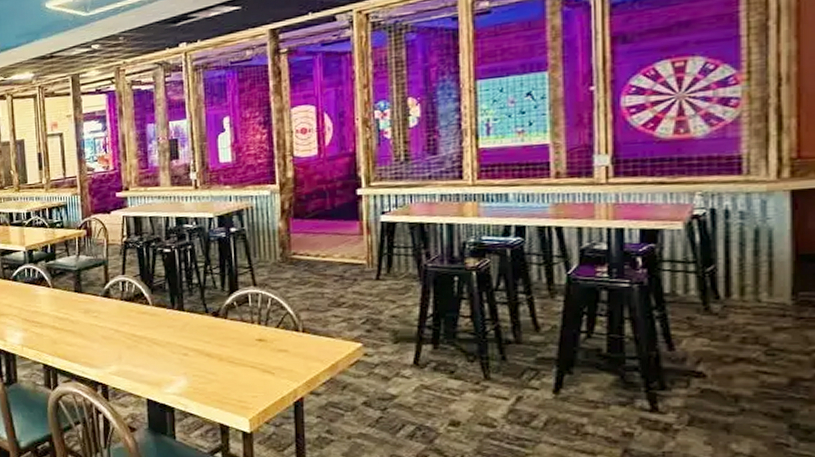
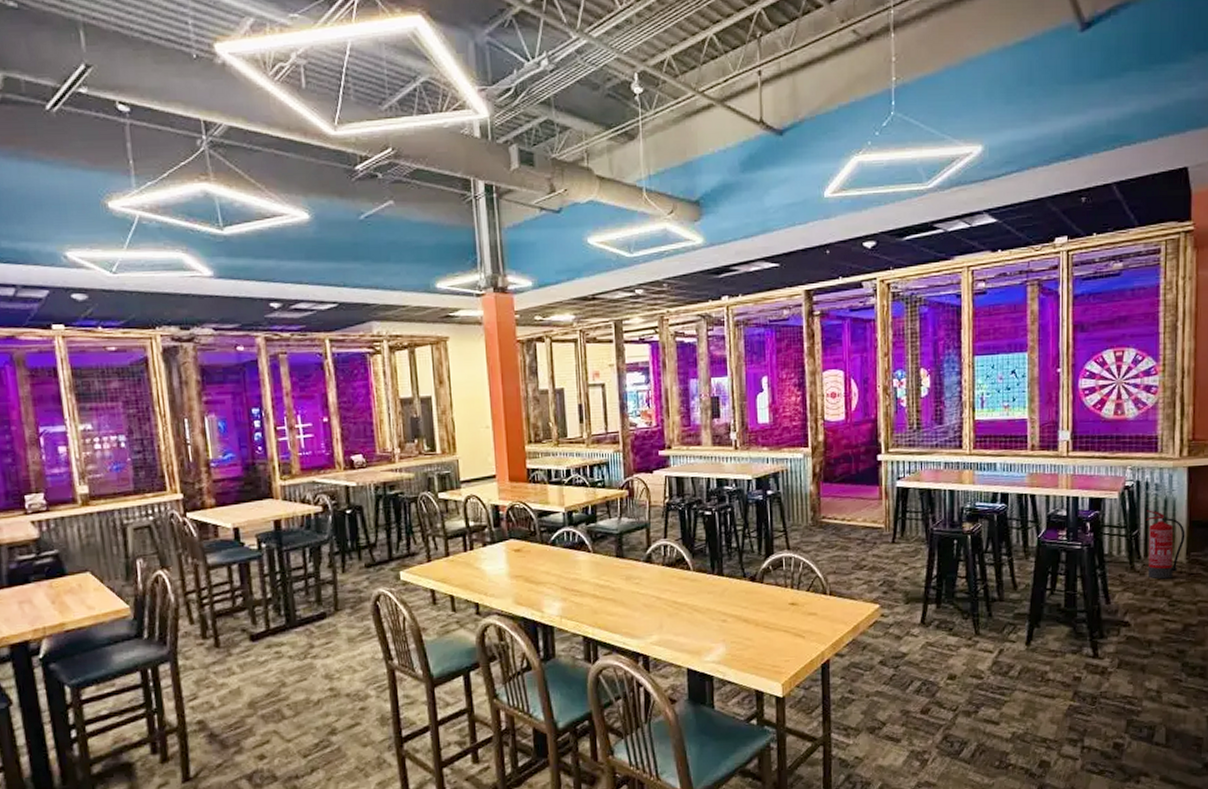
fire extinguisher: none [726,242,789,324] -> present [1146,510,1185,579]

